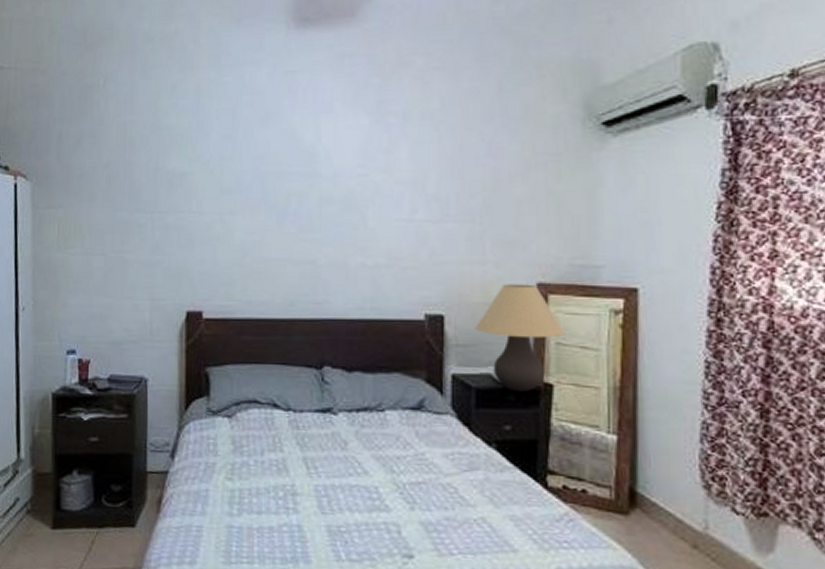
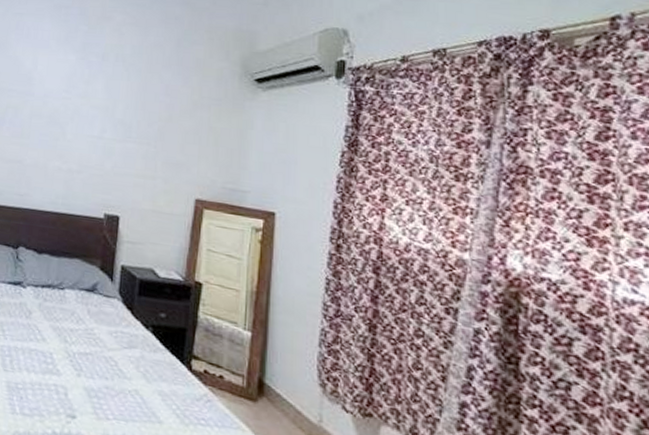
table lamp: present [474,284,565,392] -> none [143,196,215,287]

